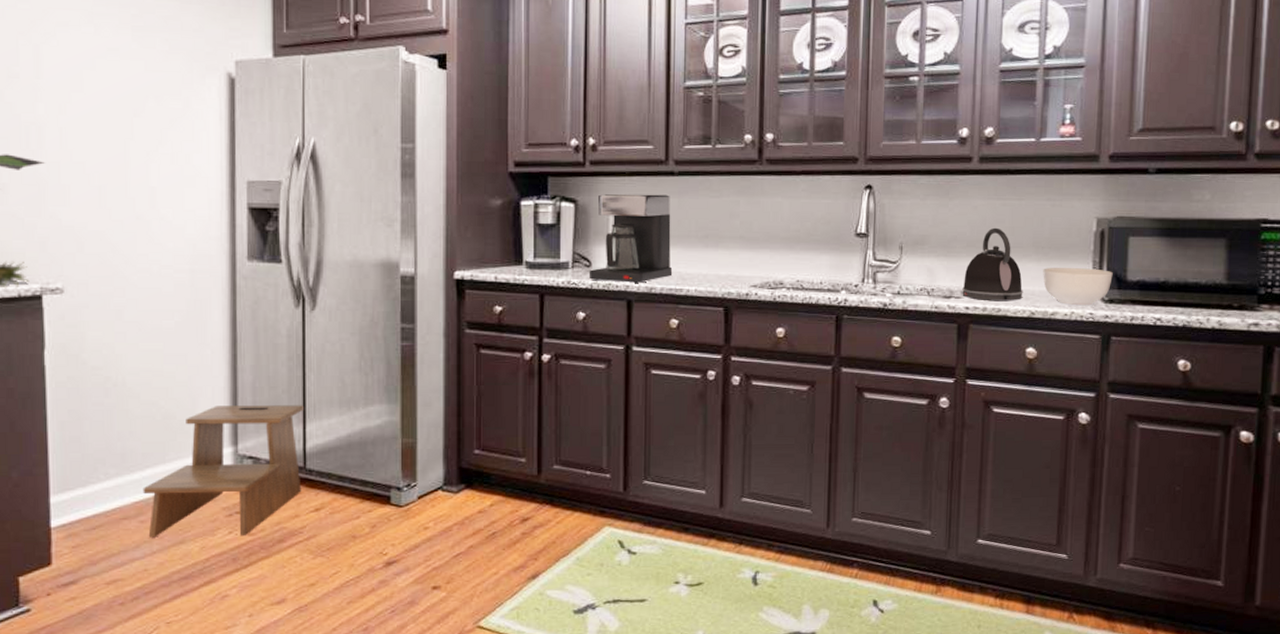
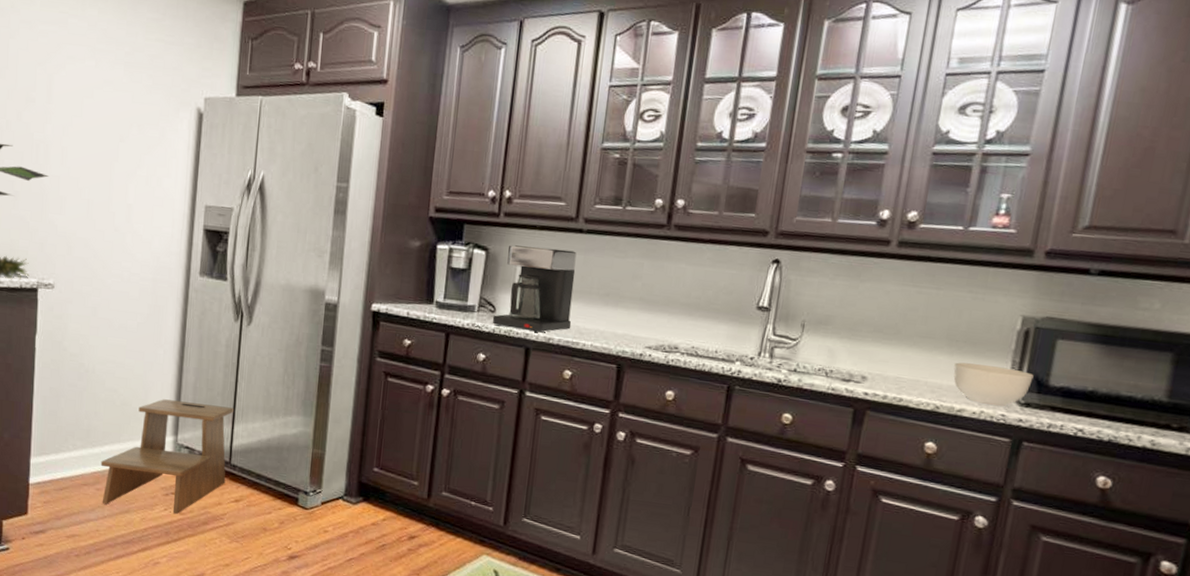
kettle: present [962,227,1023,302] -> none [862,315,930,393]

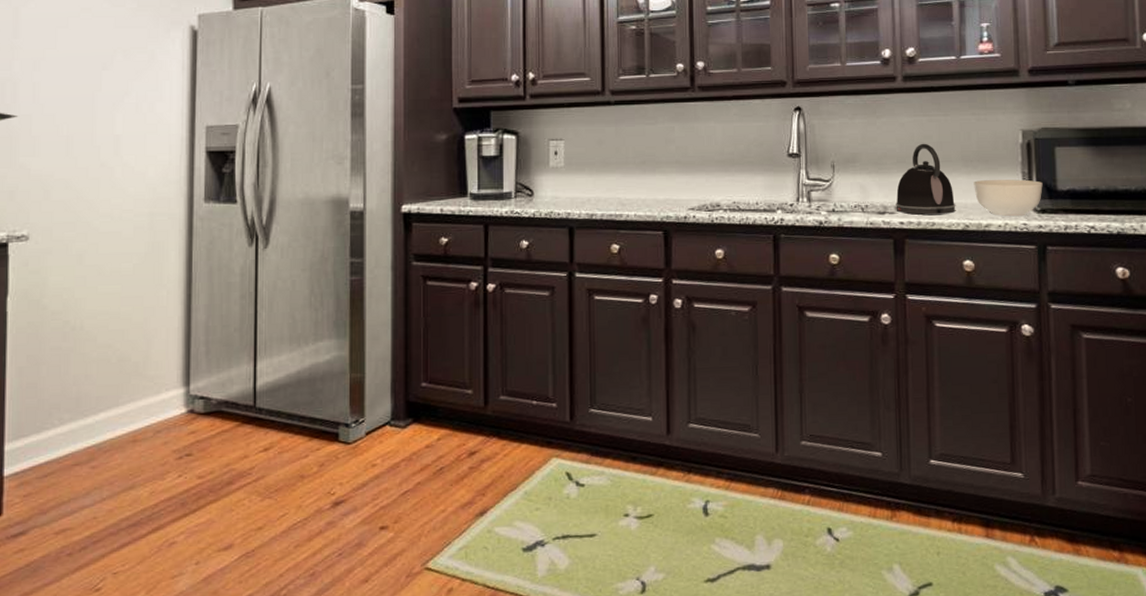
step stool: present [100,399,234,514] -> none [95,343,255,484]
coffee maker: present [492,245,577,333] -> none [531,123,612,210]
kettle: none [862,315,930,393] -> present [896,143,956,215]

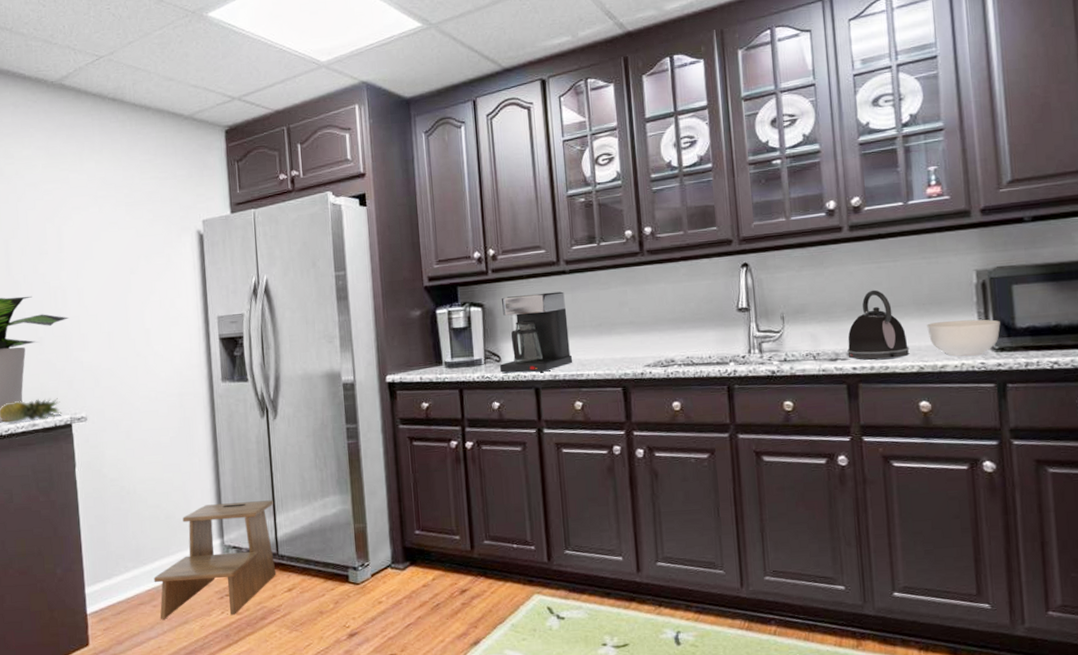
step stool: none [95,343,255,484] -> present [153,500,276,619]
coffee maker: none [531,123,612,210] -> present [499,291,573,374]

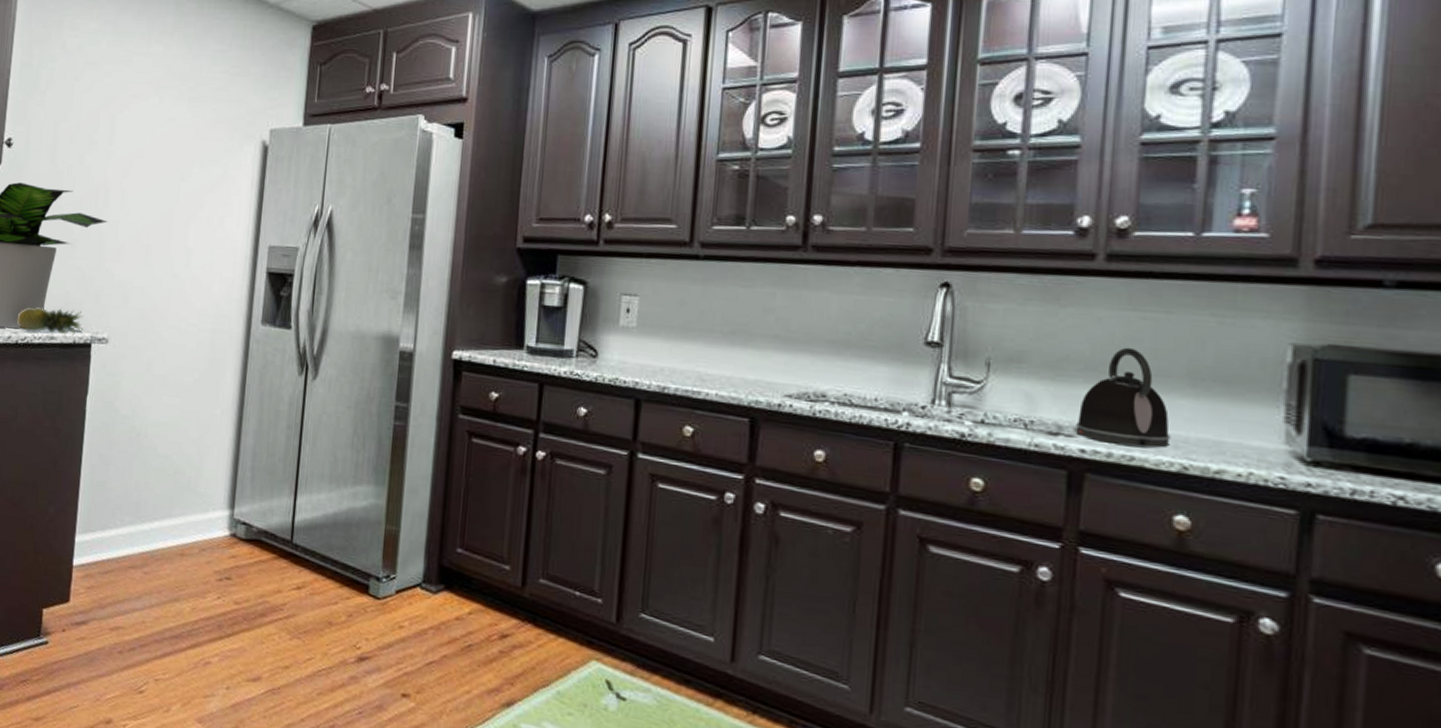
step stool: present [153,500,276,619] -> none [149,466,297,603]
coffee maker: present [499,291,573,374] -> none [593,277,693,381]
bowl: present [927,319,1001,357] -> none [1202,407,1320,467]

